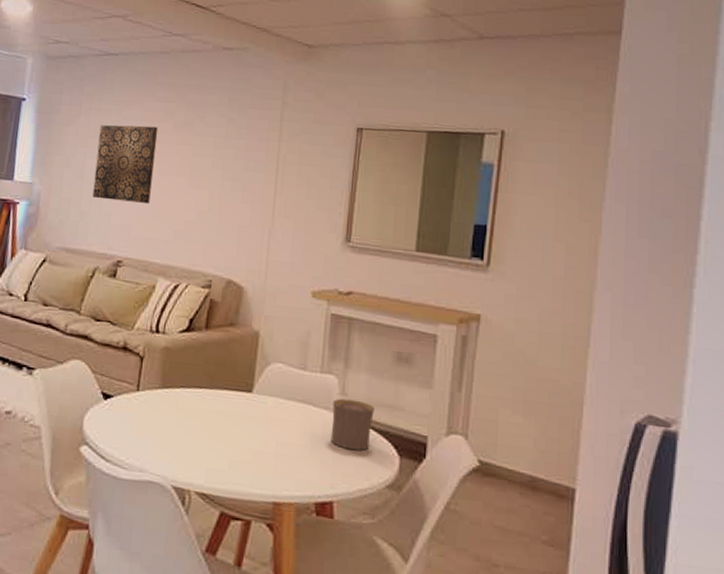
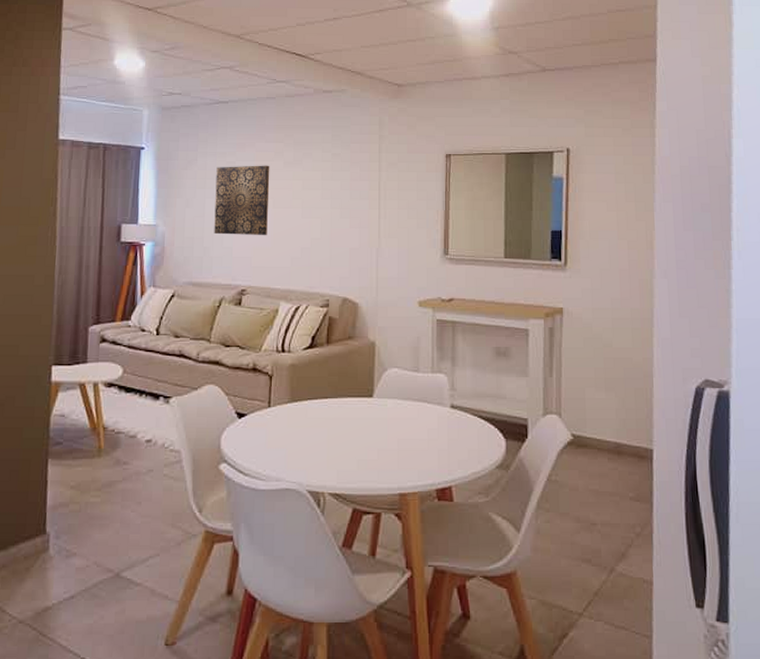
cup: present [330,398,375,450] -> none [445,393,481,437]

